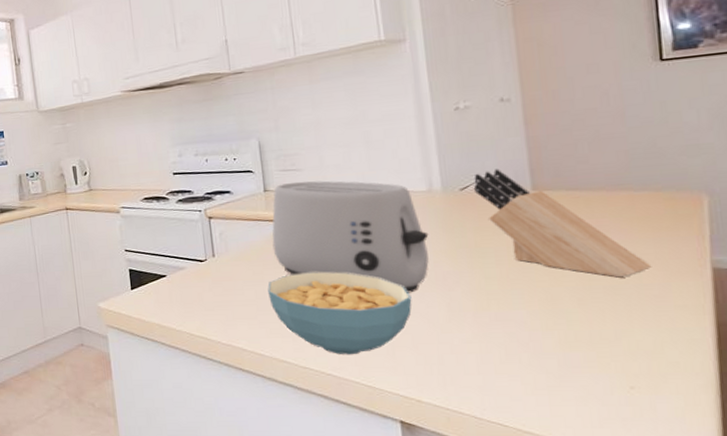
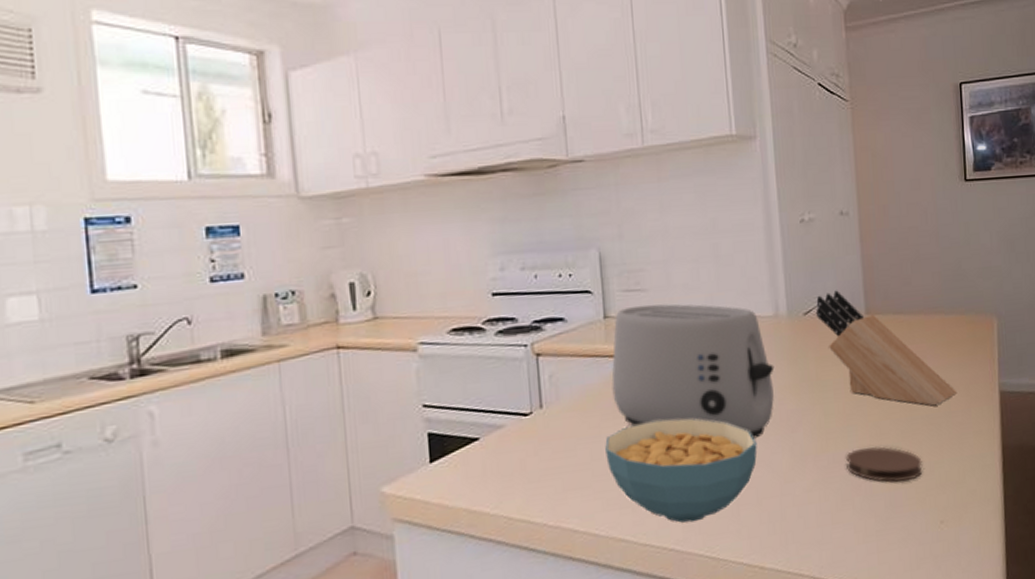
coaster: none [510,310,606,345] -> present [846,446,923,483]

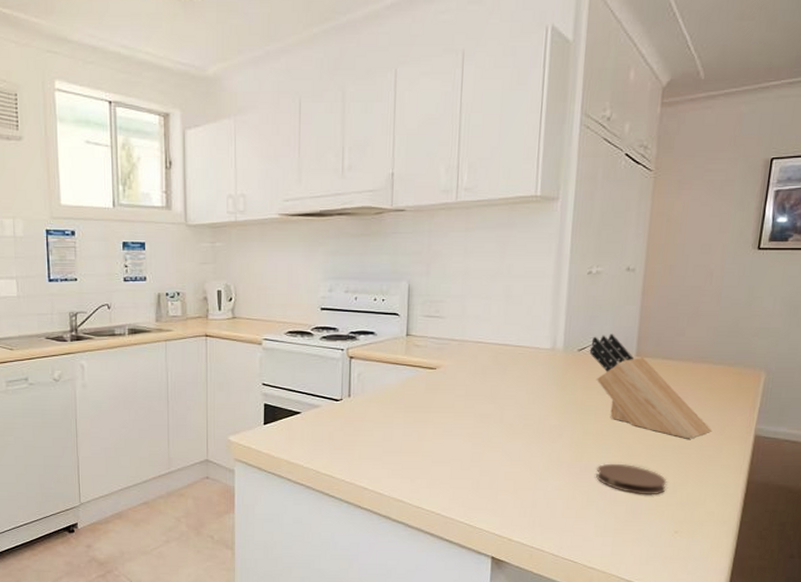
cereal bowl: present [605,418,757,523] -> none [395,418,520,497]
toaster: present [611,304,775,439] -> none [406,329,545,443]

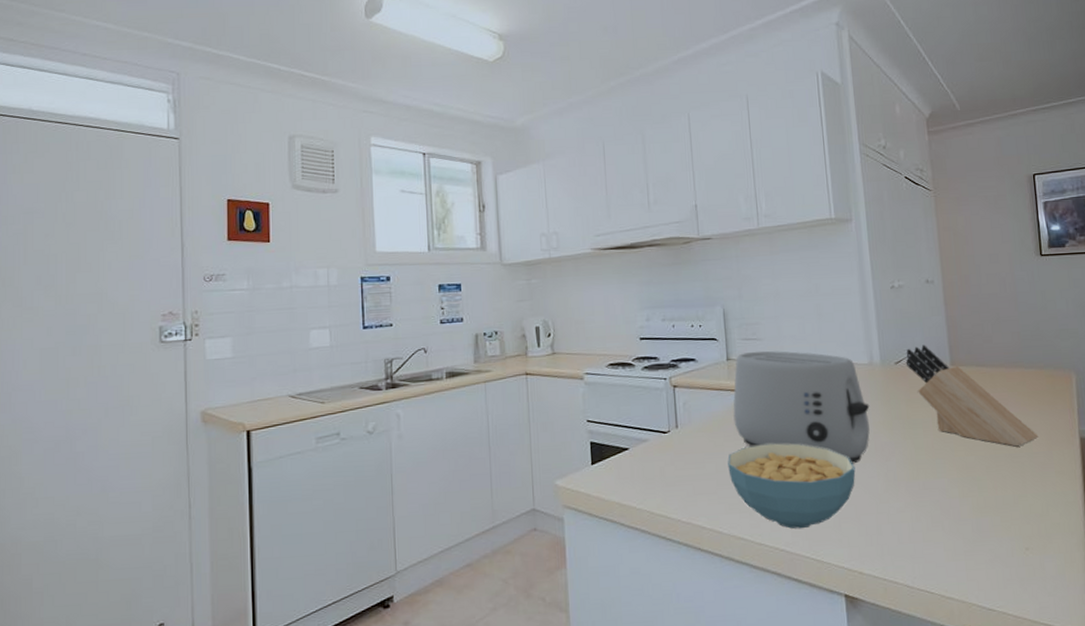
cereal bowl: none [395,418,520,497] -> present [727,443,856,529]
toaster: none [406,329,545,443] -> present [733,350,870,464]
coaster: present [596,463,667,495] -> none [935,478,1008,511]

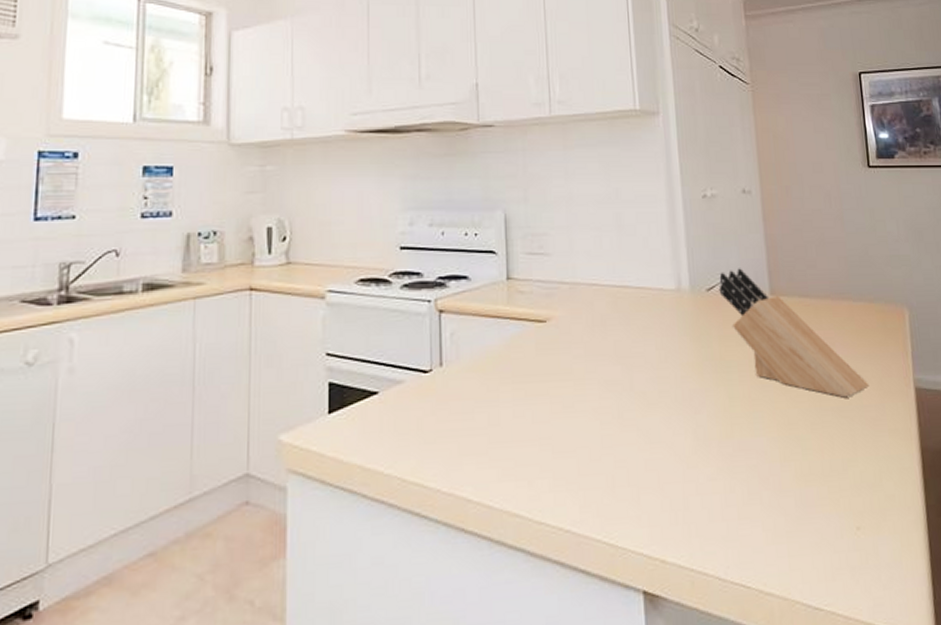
cereal bowl: present [727,443,856,529] -> none [503,388,659,503]
toaster: present [733,350,870,464] -> none [512,269,677,417]

